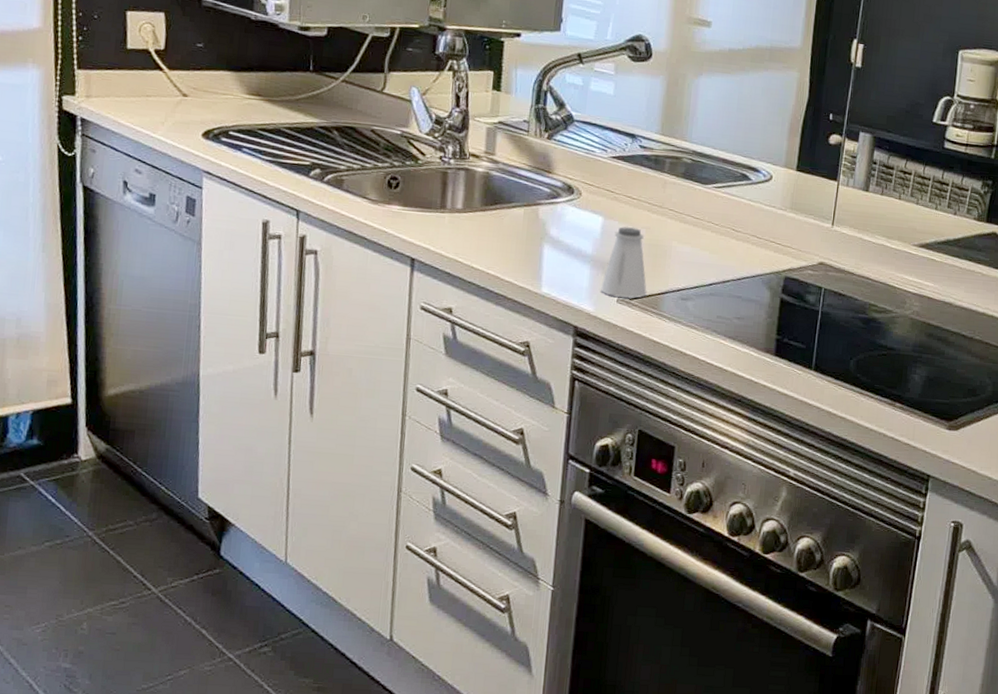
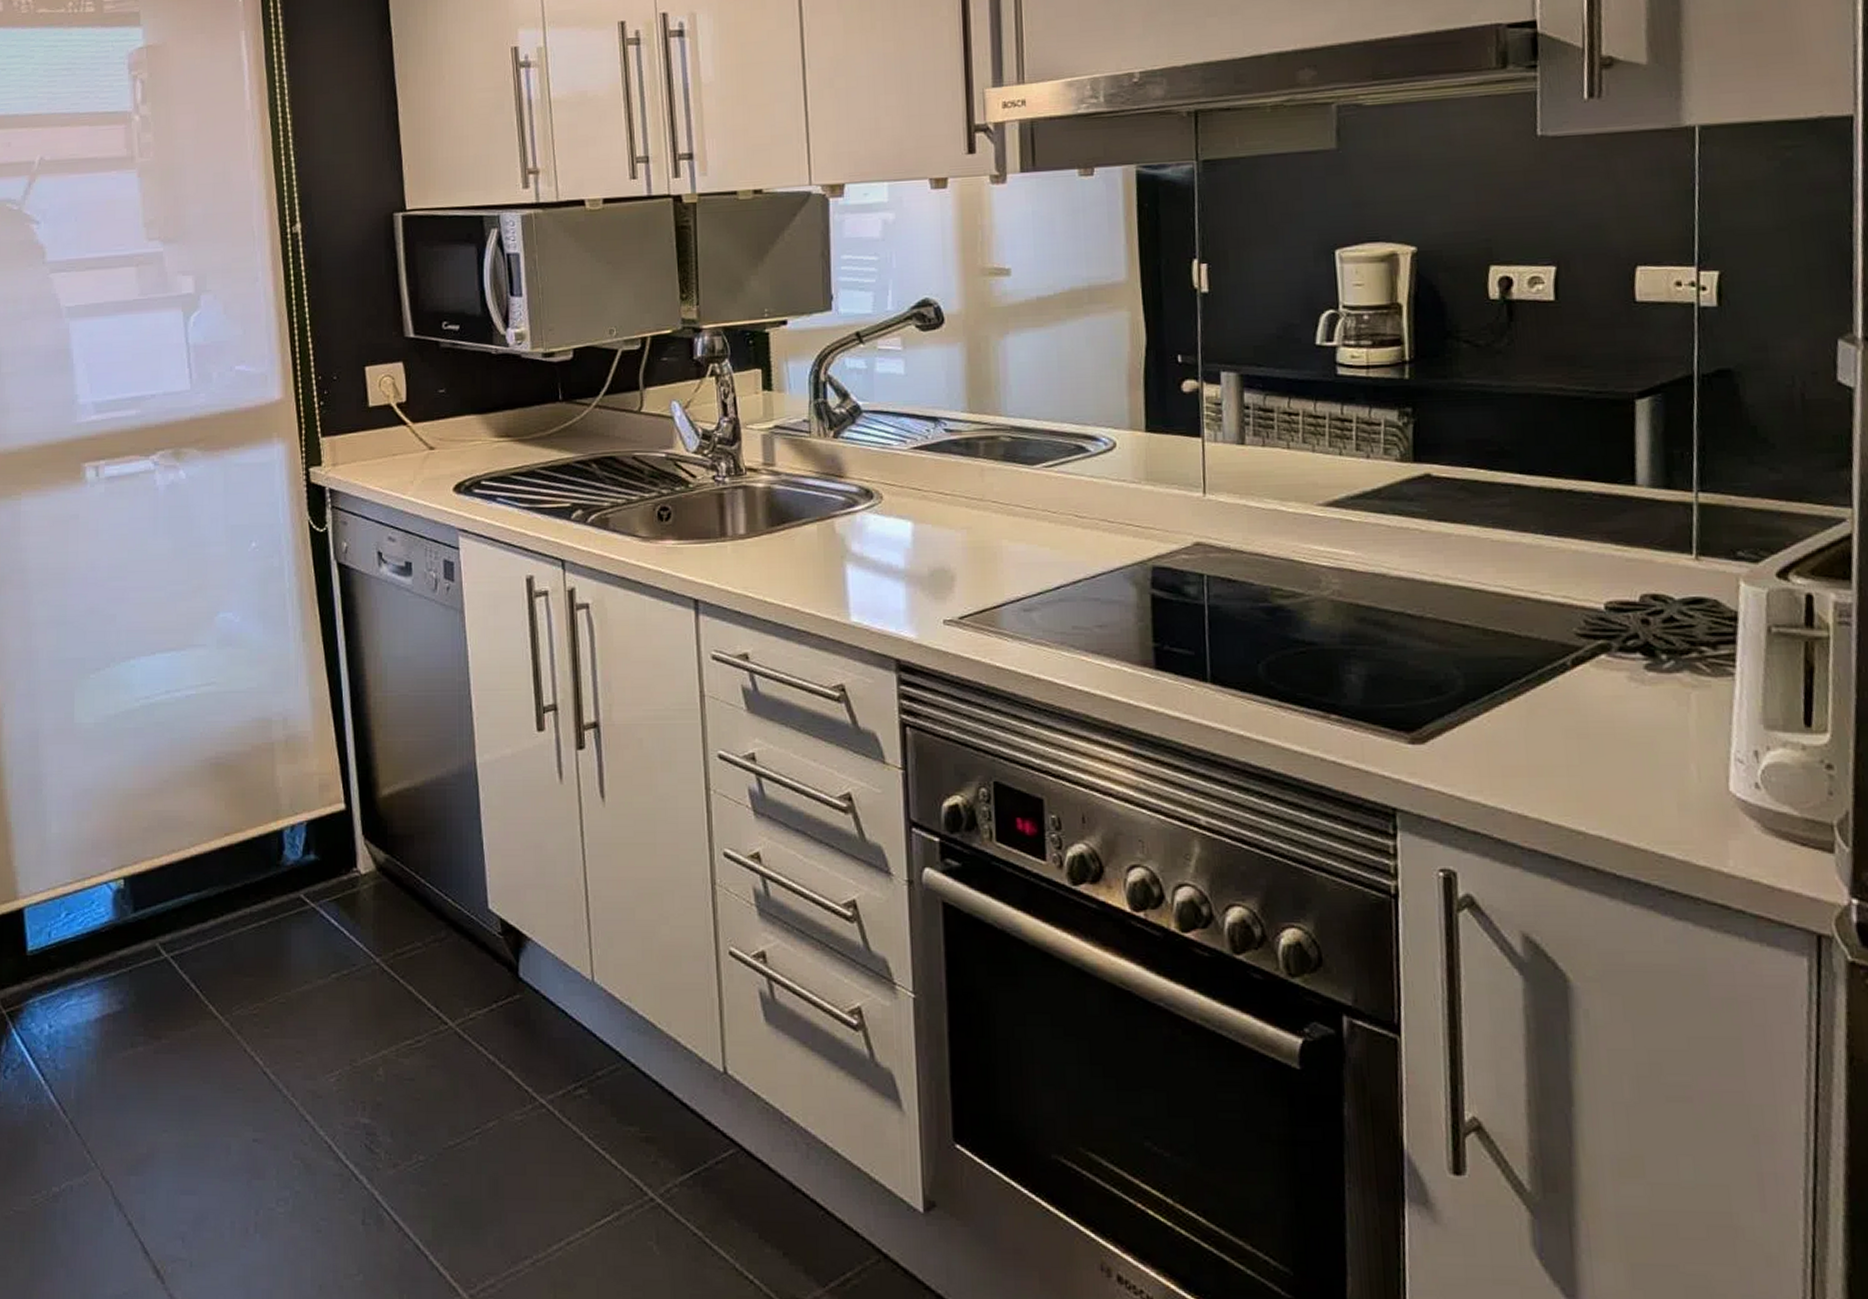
saltshaker: present [601,226,647,298] -> none [922,528,979,617]

